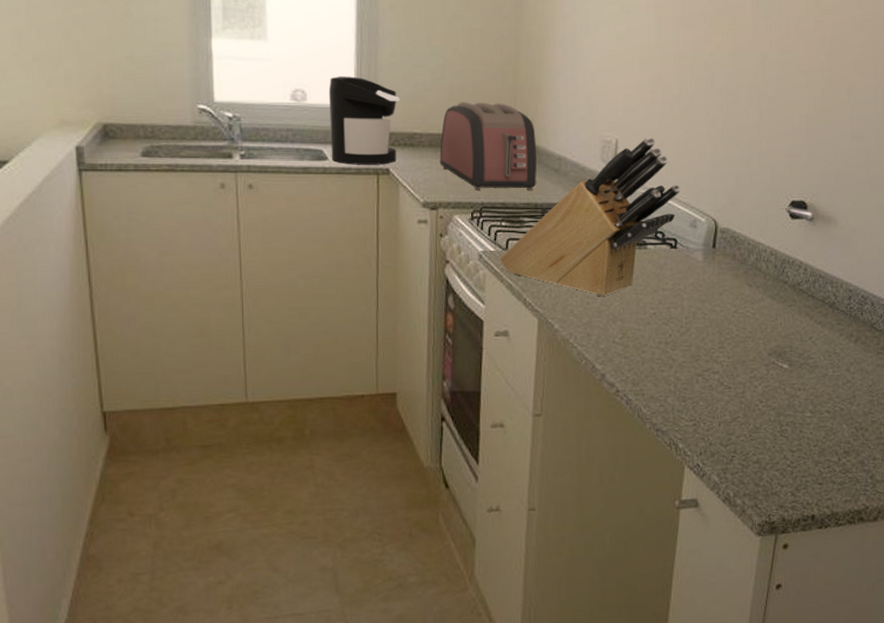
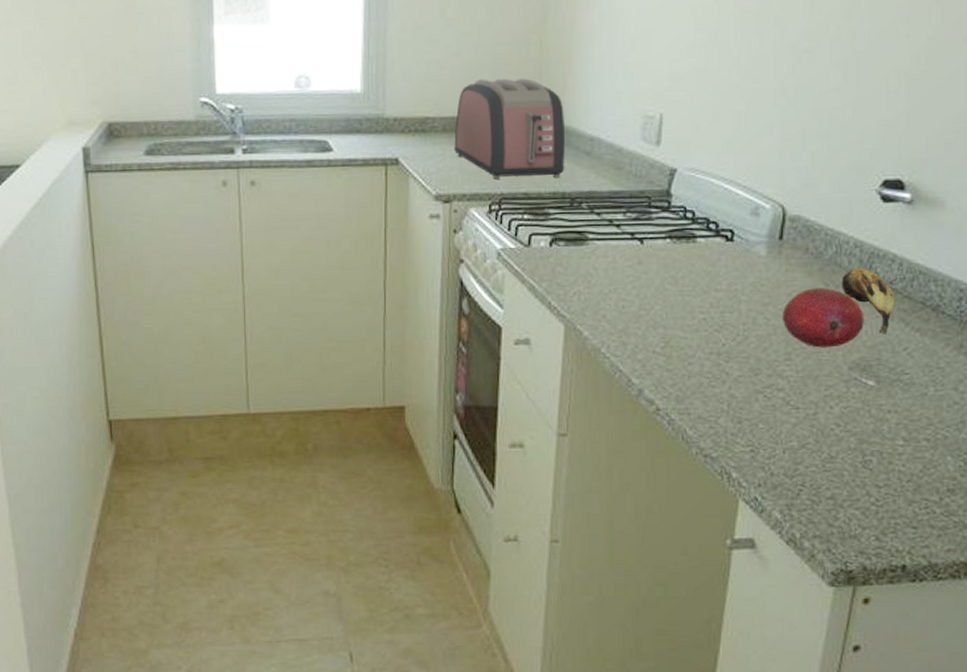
coffee maker: present [328,76,400,165] -> none [333,57,410,156]
knife block: present [500,136,681,297] -> none [521,108,740,300]
fruit: none [716,288,779,338] -> present [782,287,864,348]
banana: none [761,272,802,325] -> present [841,268,895,333]

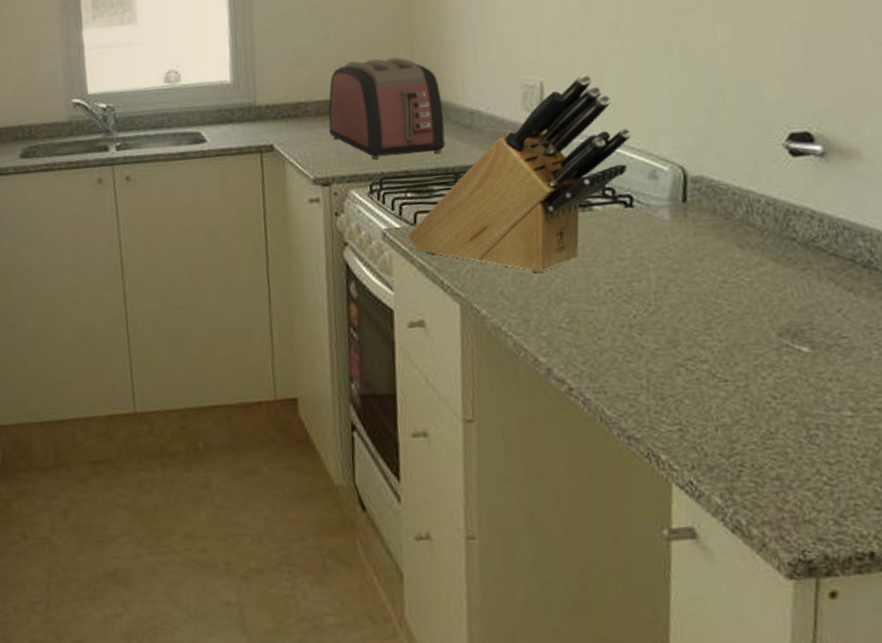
knife block: none [521,108,740,300] -> present [407,73,632,273]
fruit: present [782,287,864,348] -> none [695,249,789,314]
banana: present [841,268,895,333] -> none [757,226,821,295]

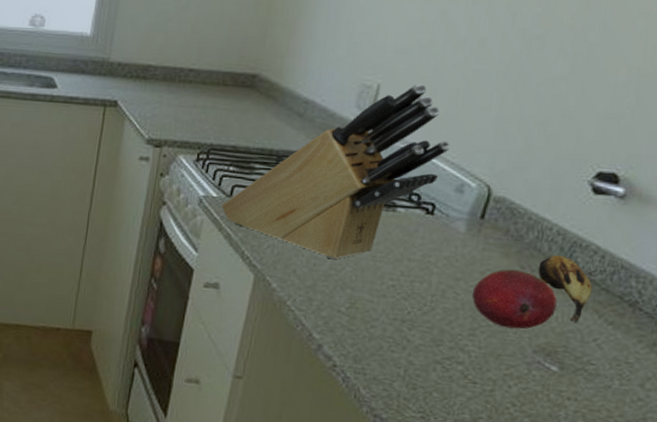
toaster: present [328,57,446,159] -> none [171,34,283,135]
fruit: none [695,249,789,314] -> present [471,269,557,329]
banana: none [757,226,821,295] -> present [538,255,593,322]

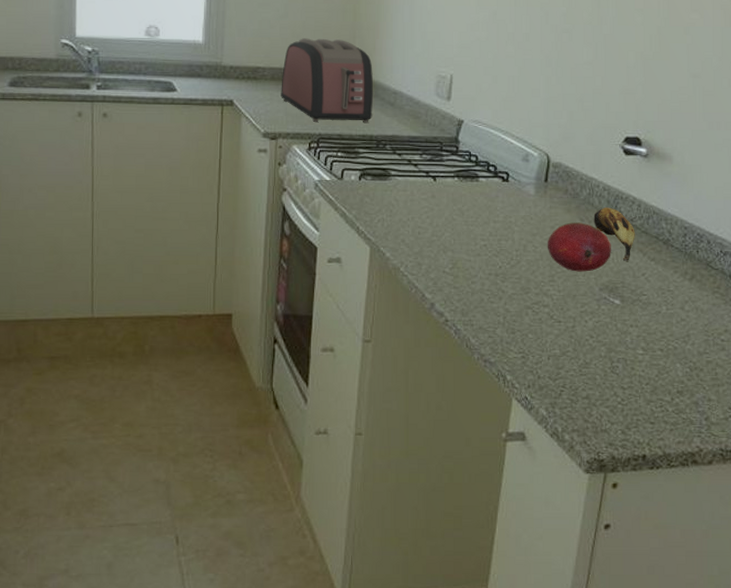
toaster: none [171,34,283,135] -> present [281,38,373,122]
knife block: present [221,83,450,260] -> none [335,72,513,227]

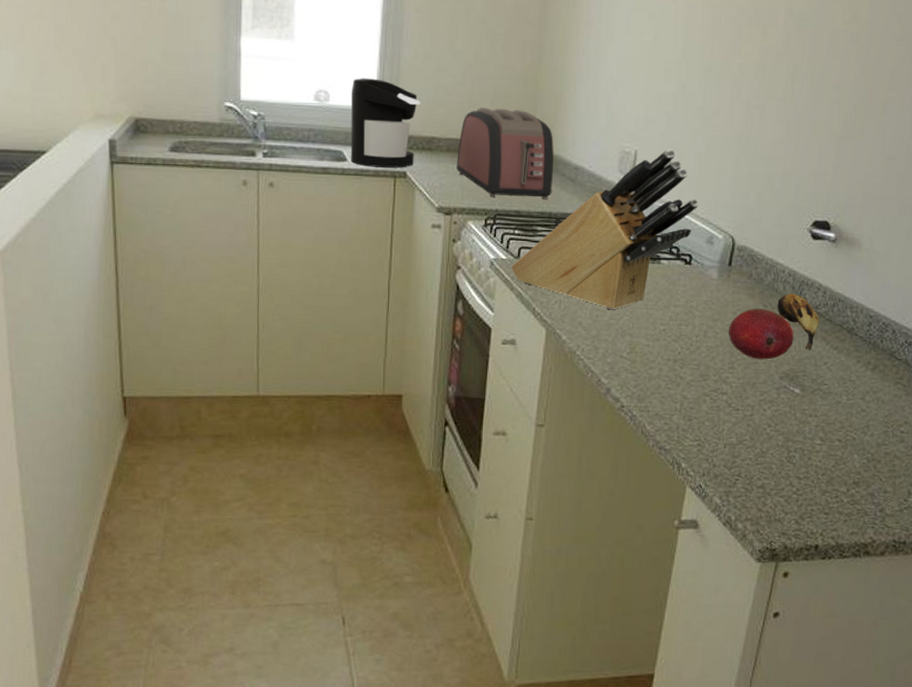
coffee maker: none [179,14,245,97] -> present [350,78,420,168]
knife block: none [335,72,513,227] -> present [511,148,699,310]

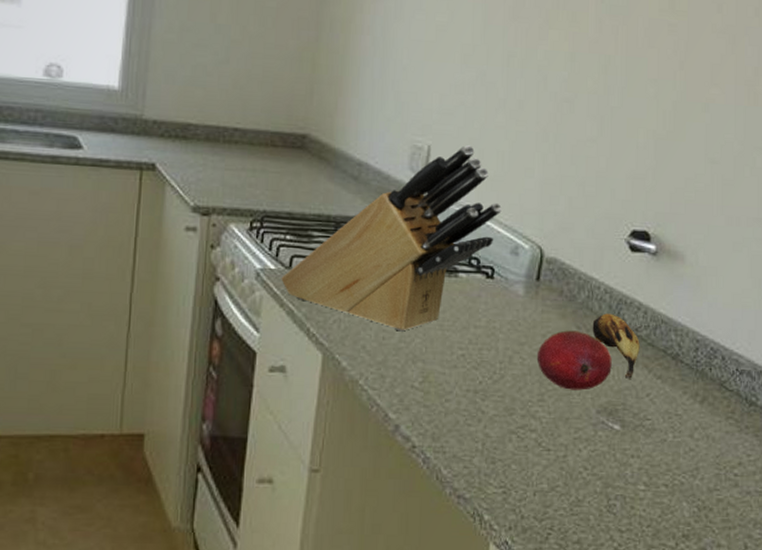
coffee maker: present [350,78,420,168] -> none [86,51,174,159]
toaster: present [456,107,554,199] -> none [217,90,333,199]

